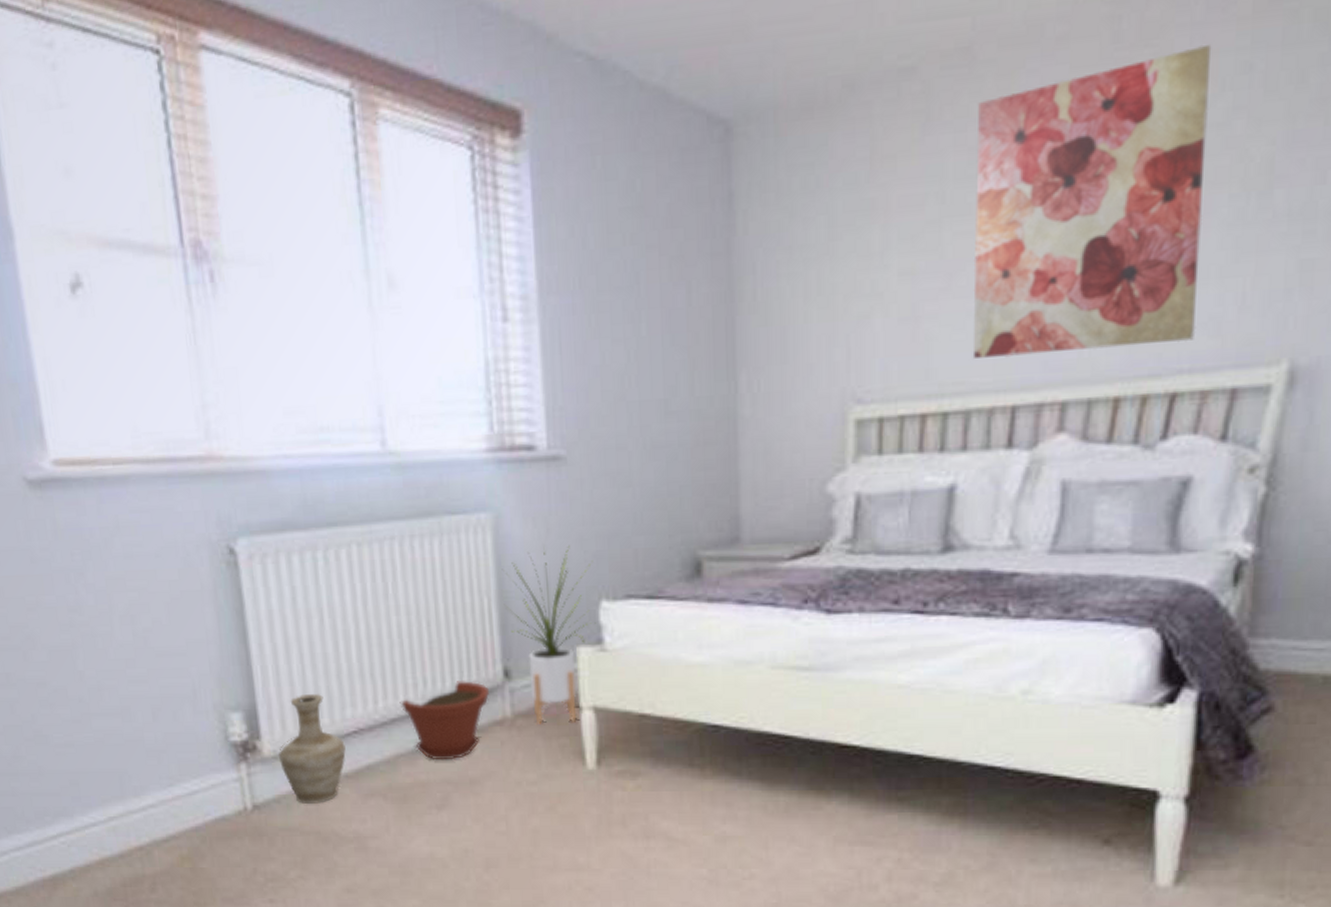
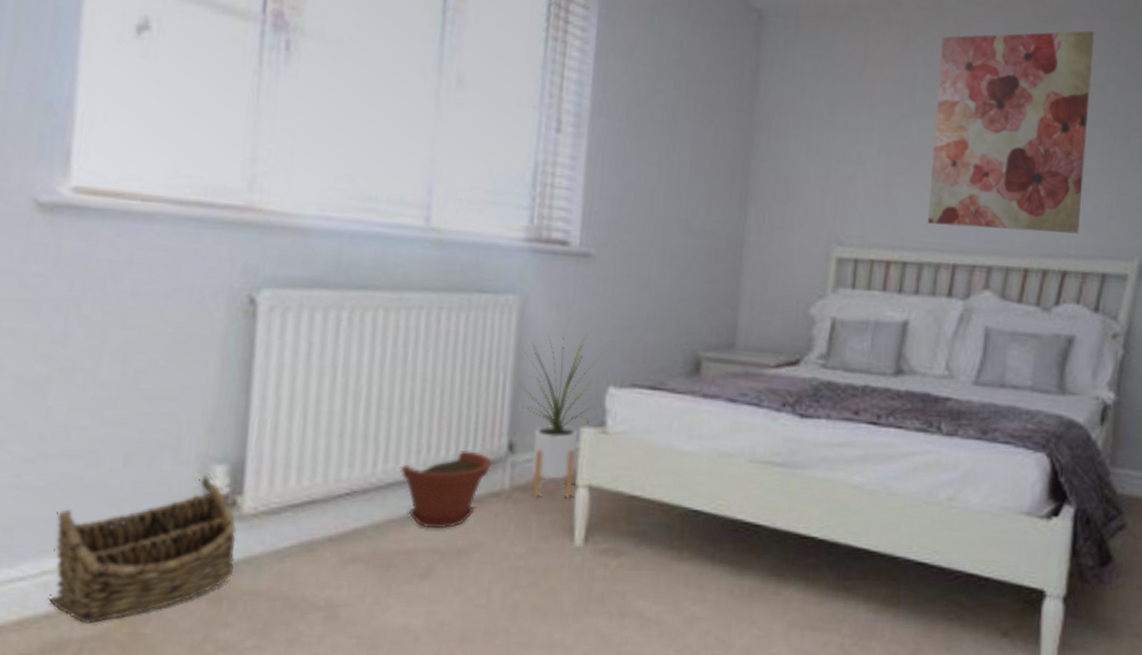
basket: none [108,722,266,861] -> present [48,474,237,624]
vase: present [279,694,346,804] -> none [259,451,335,567]

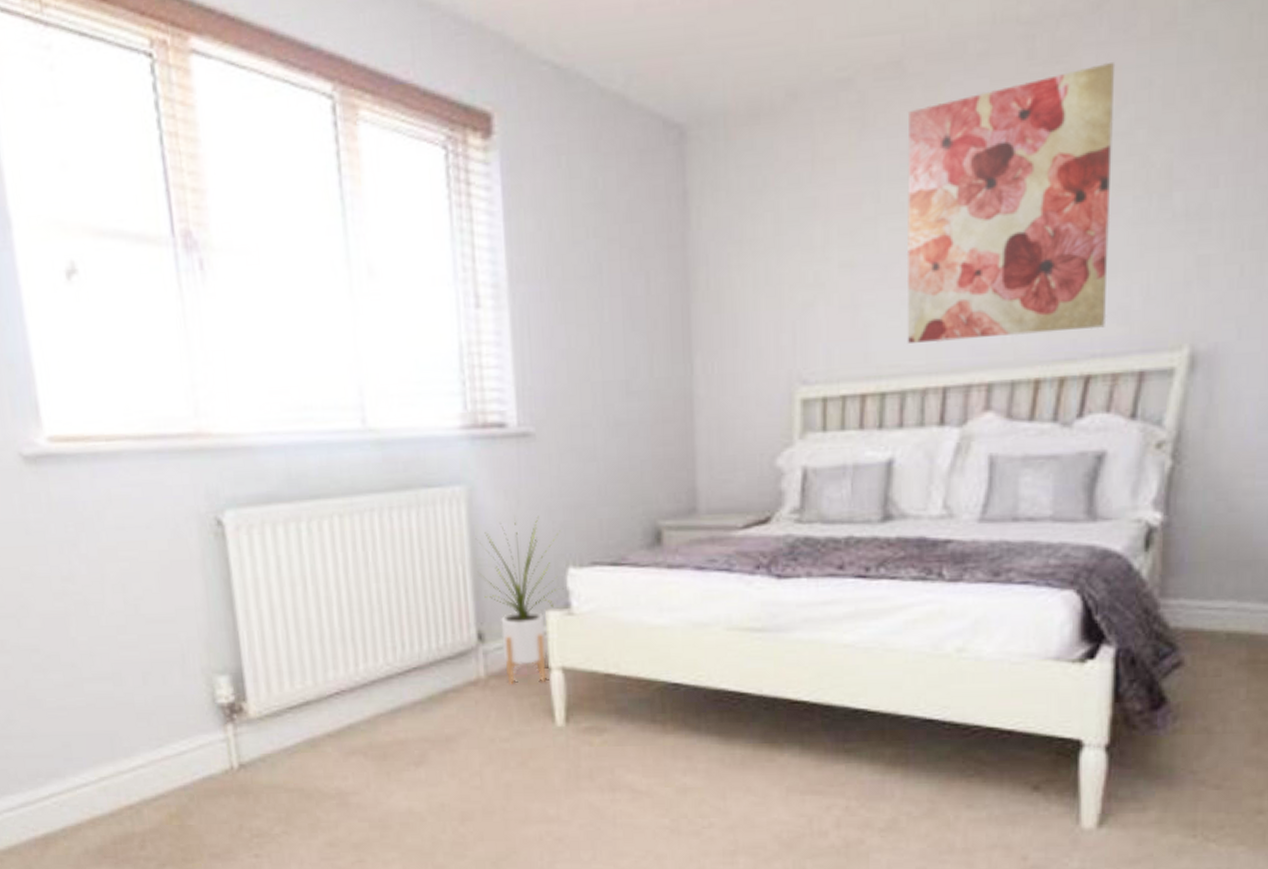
basket: present [48,474,237,624] -> none [99,685,252,819]
plant pot: present [399,450,491,528] -> none [379,644,464,718]

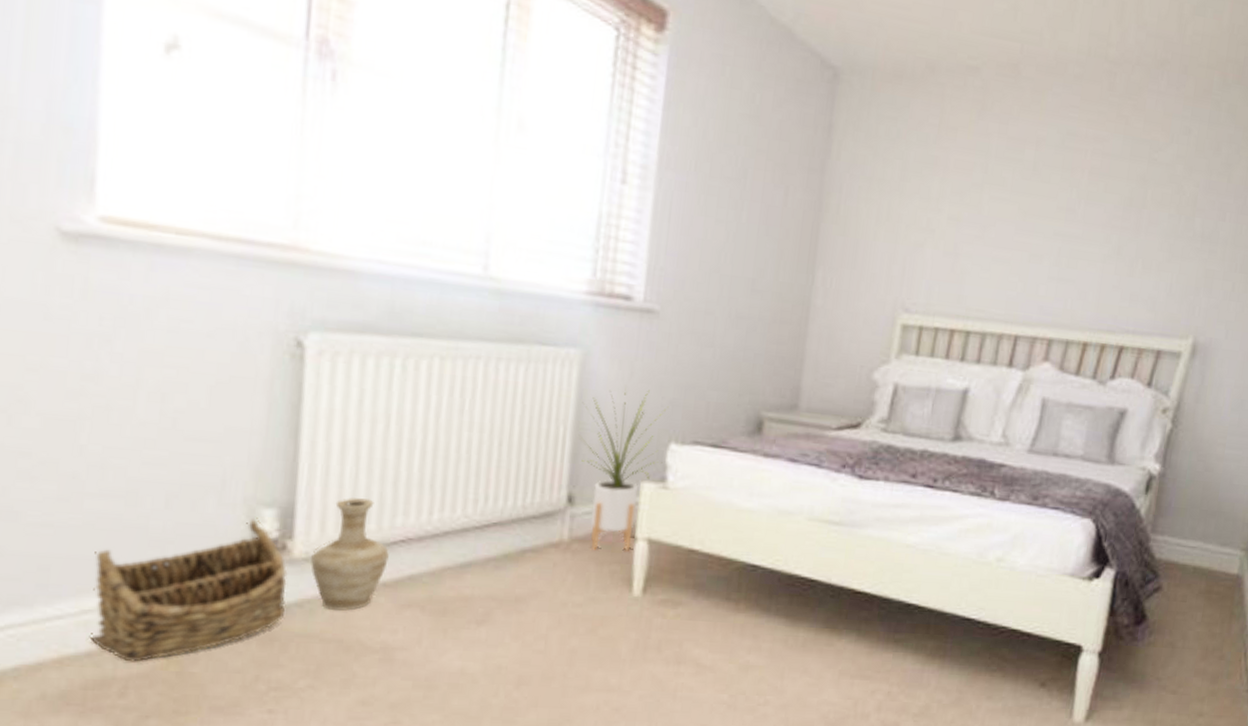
basket: none [99,685,252,819] -> present [89,518,287,662]
vase: none [264,658,328,762] -> present [311,498,389,611]
wall art: present [906,63,1116,343] -> none [992,105,1168,311]

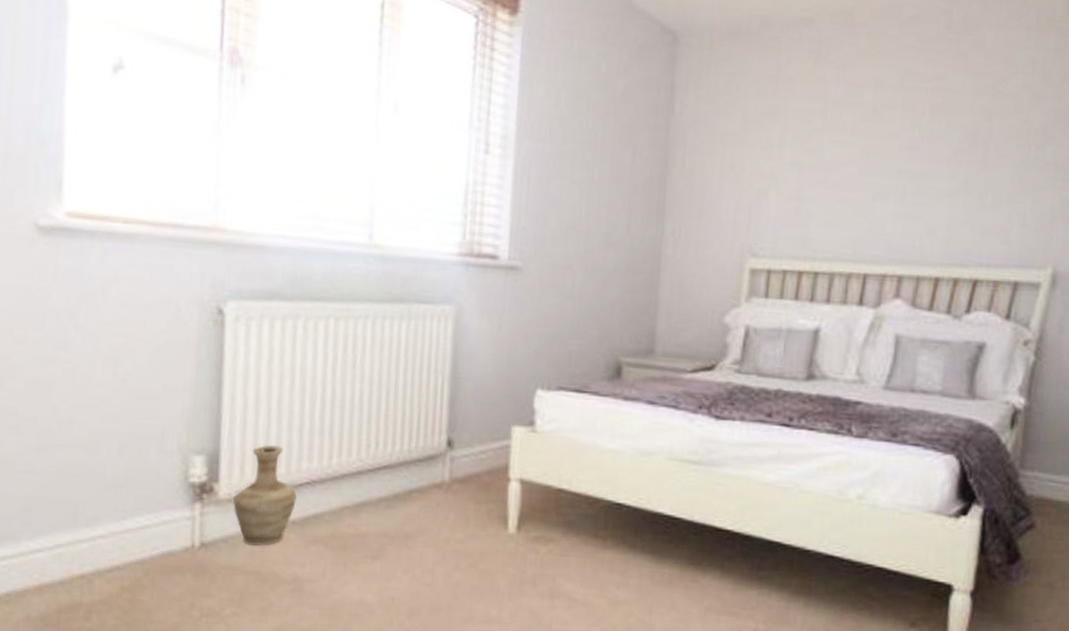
basket: present [89,518,287,662] -> none [62,464,215,590]
house plant: present [580,390,669,551] -> none [456,340,534,491]

